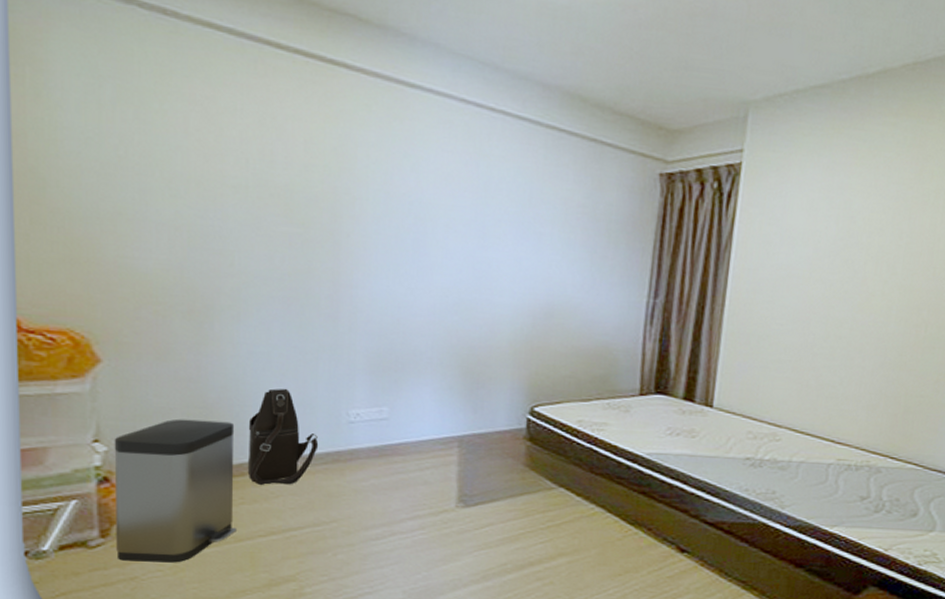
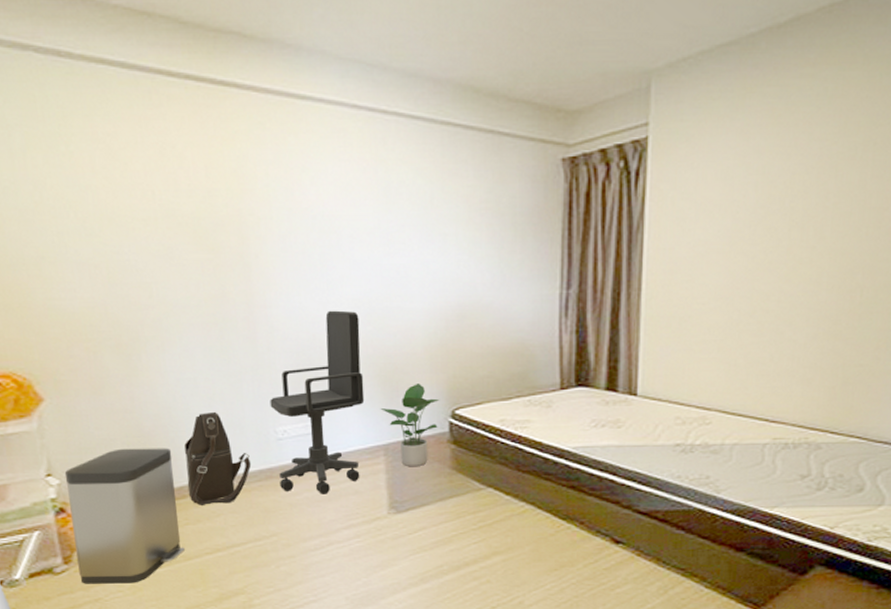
office chair: none [345,296,447,483] -> present [270,310,365,494]
potted plant: none [458,377,520,462] -> present [380,384,440,467]

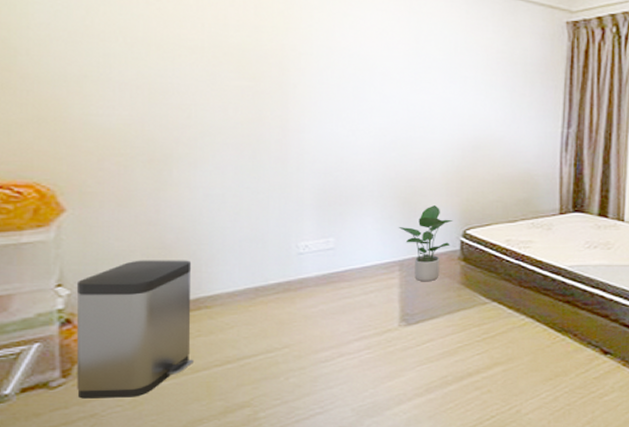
shoulder bag: present [184,411,252,507] -> none [204,226,271,318]
office chair: present [270,310,365,494] -> none [294,137,385,307]

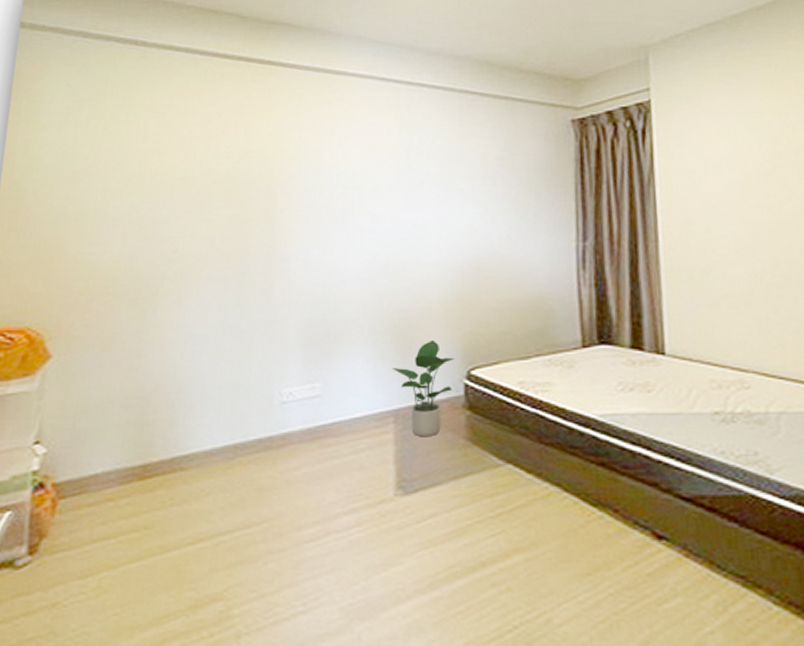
pedal bin: present [76,260,193,399] -> none [42,411,170,583]

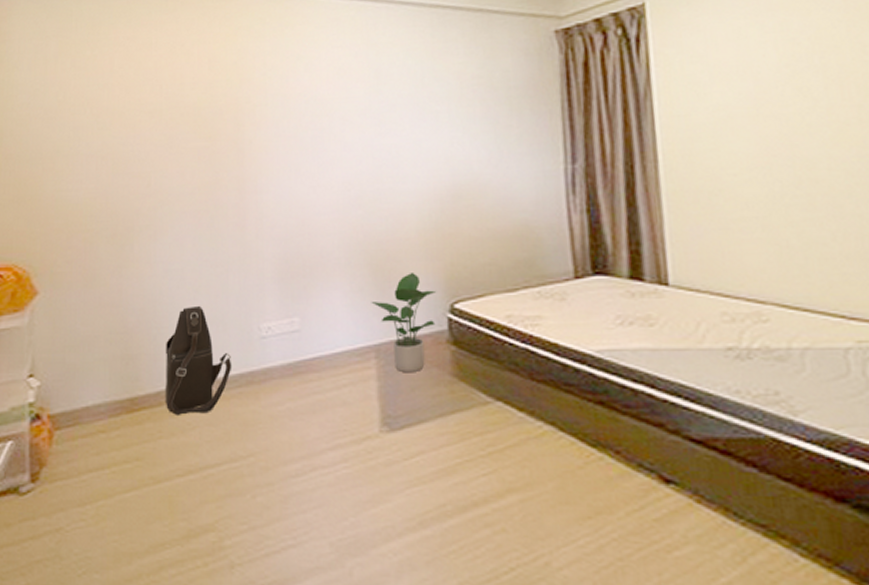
shoulder bag: none [179,370,251,483] -> present [165,305,232,417]

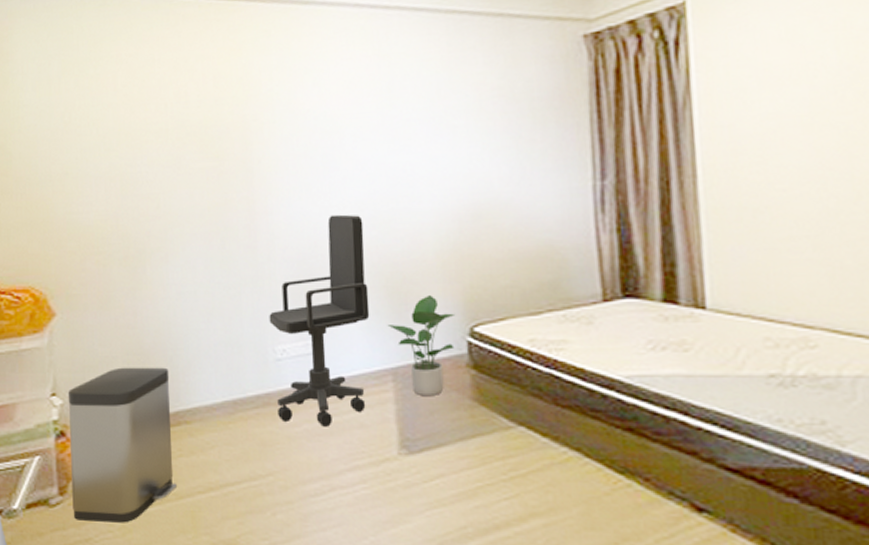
pedal bin: none [44,346,155,510] -> present [68,367,177,523]
shoulder bag: present [165,305,232,417] -> none [181,327,249,436]
office chair: none [255,194,354,405] -> present [269,214,370,427]

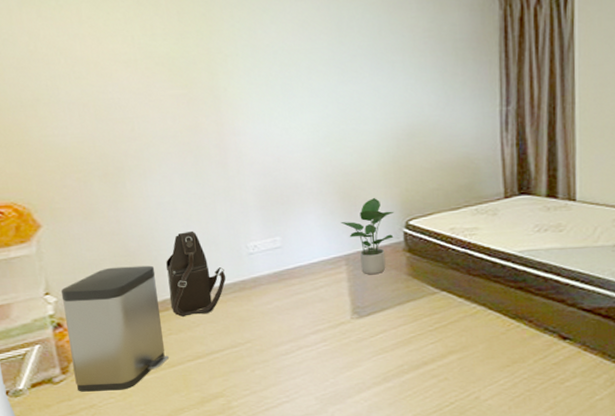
shoulder bag: none [181,327,249,436] -> present [165,230,226,318]
office chair: present [269,214,370,427] -> none [241,134,326,303]

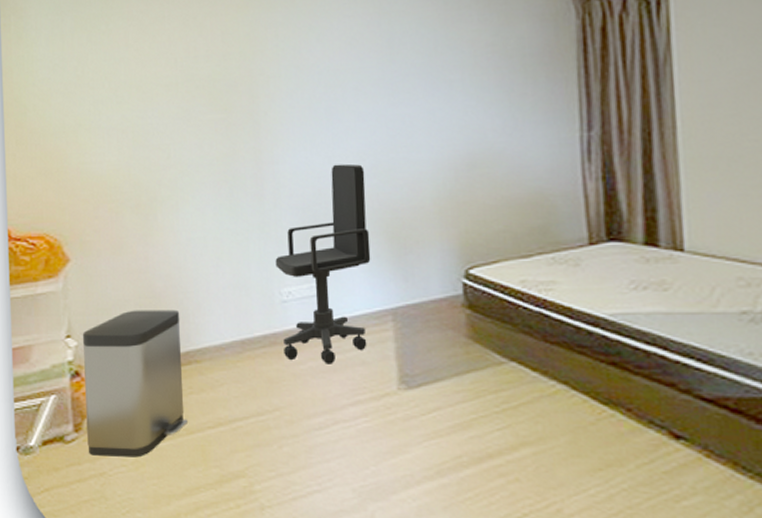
shoulder bag: present [165,230,226,318] -> none [191,271,256,374]
office chair: none [241,134,326,303] -> present [275,163,371,364]
potted plant: present [340,198,395,275] -> none [387,240,452,335]

